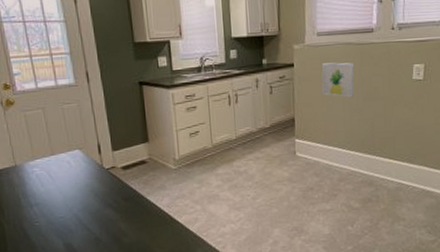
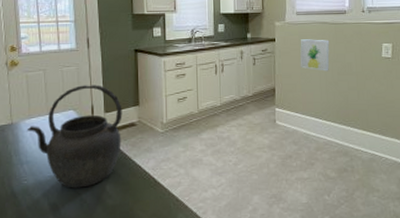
kettle: none [32,122,133,229] -> present [26,85,122,188]

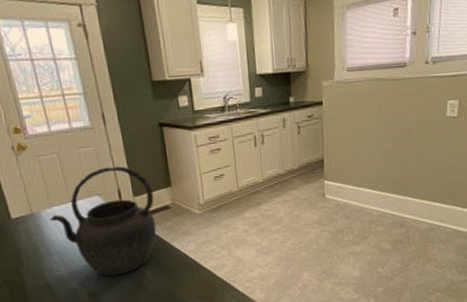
wall art: present [300,39,330,71] -> none [351,99,386,137]

